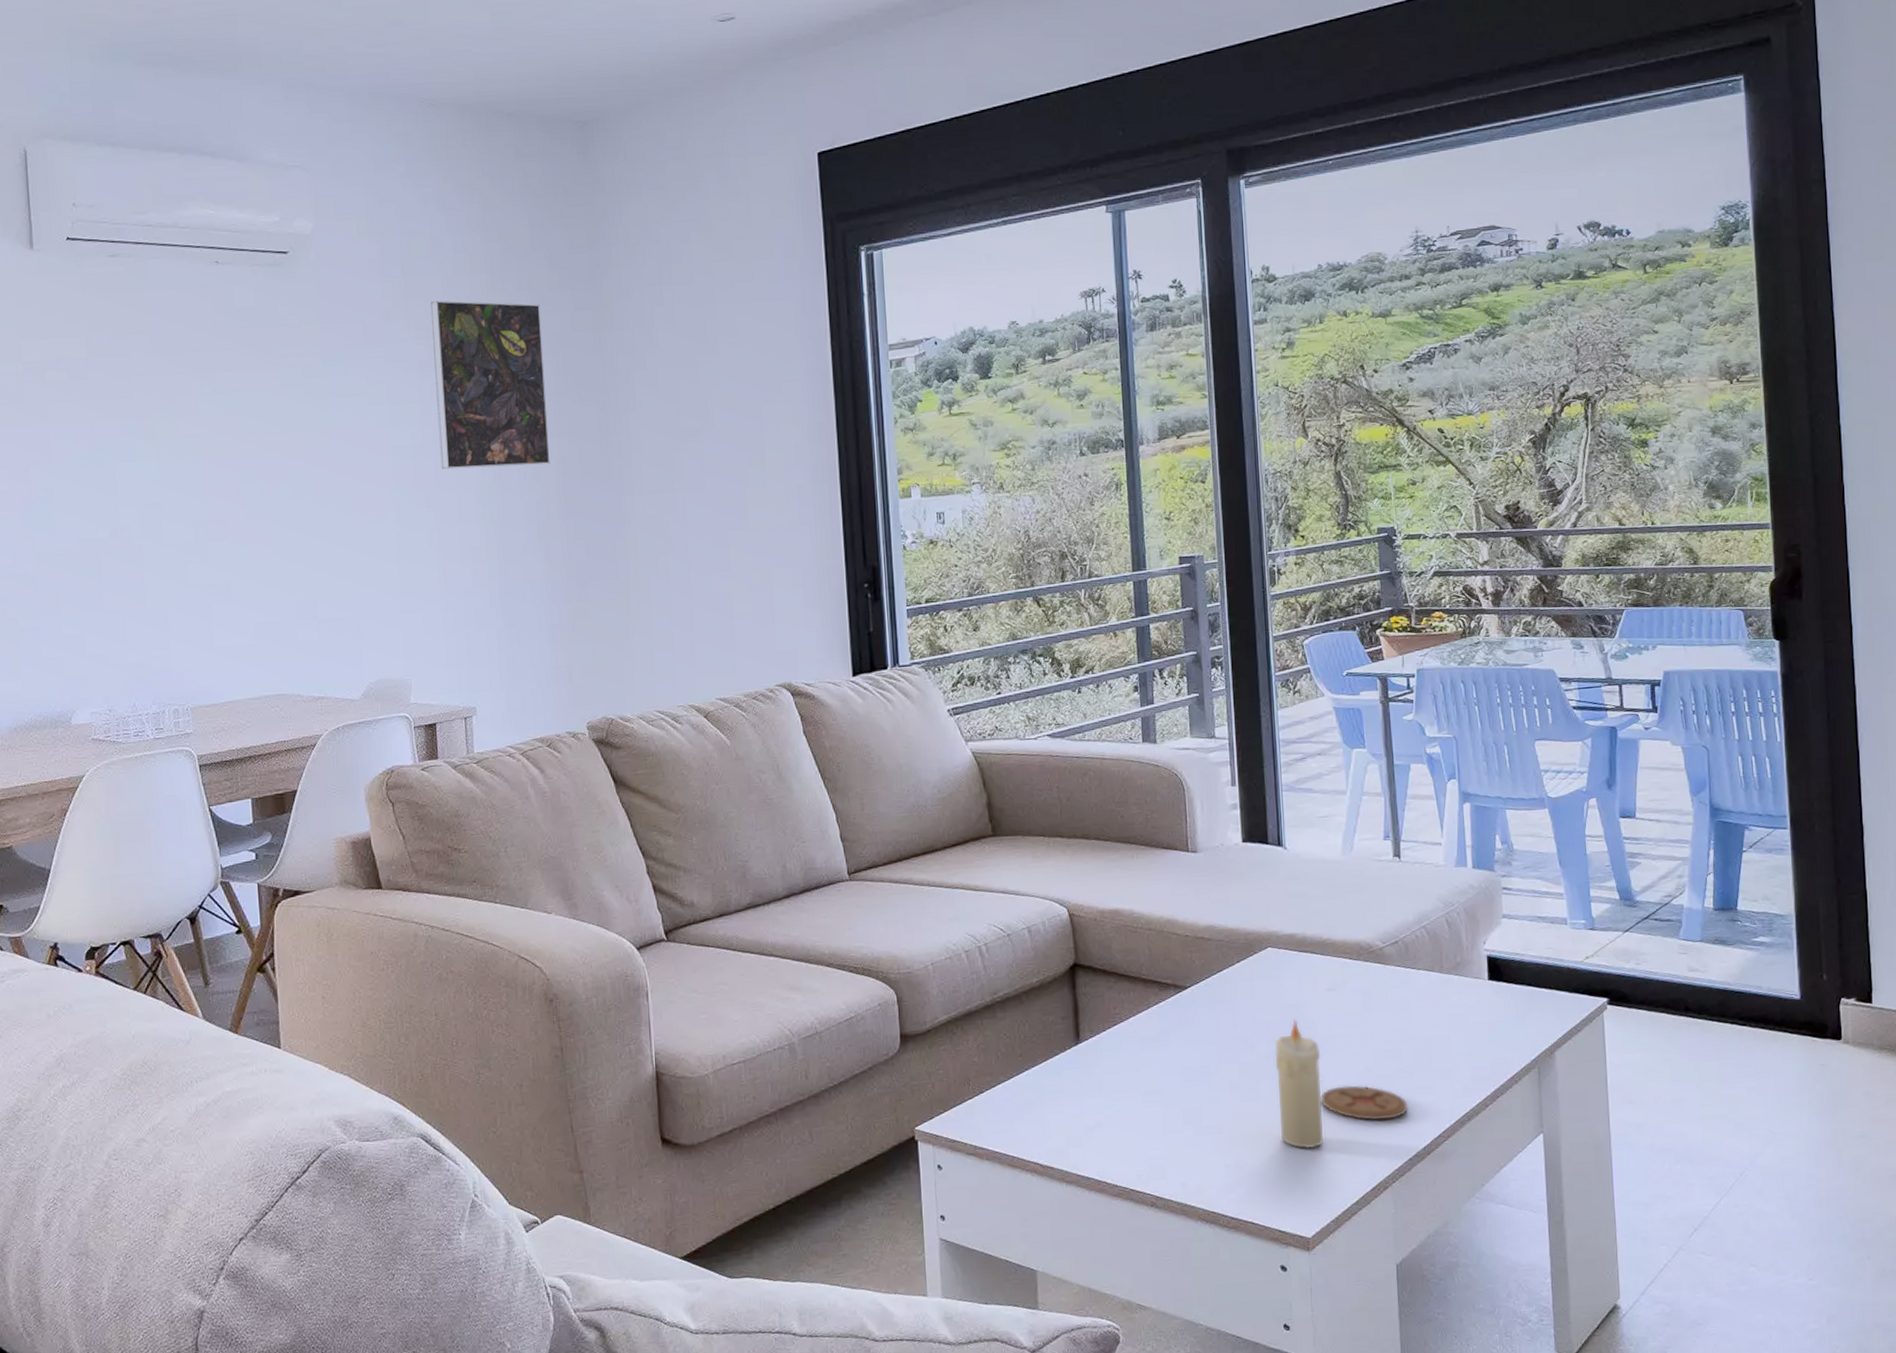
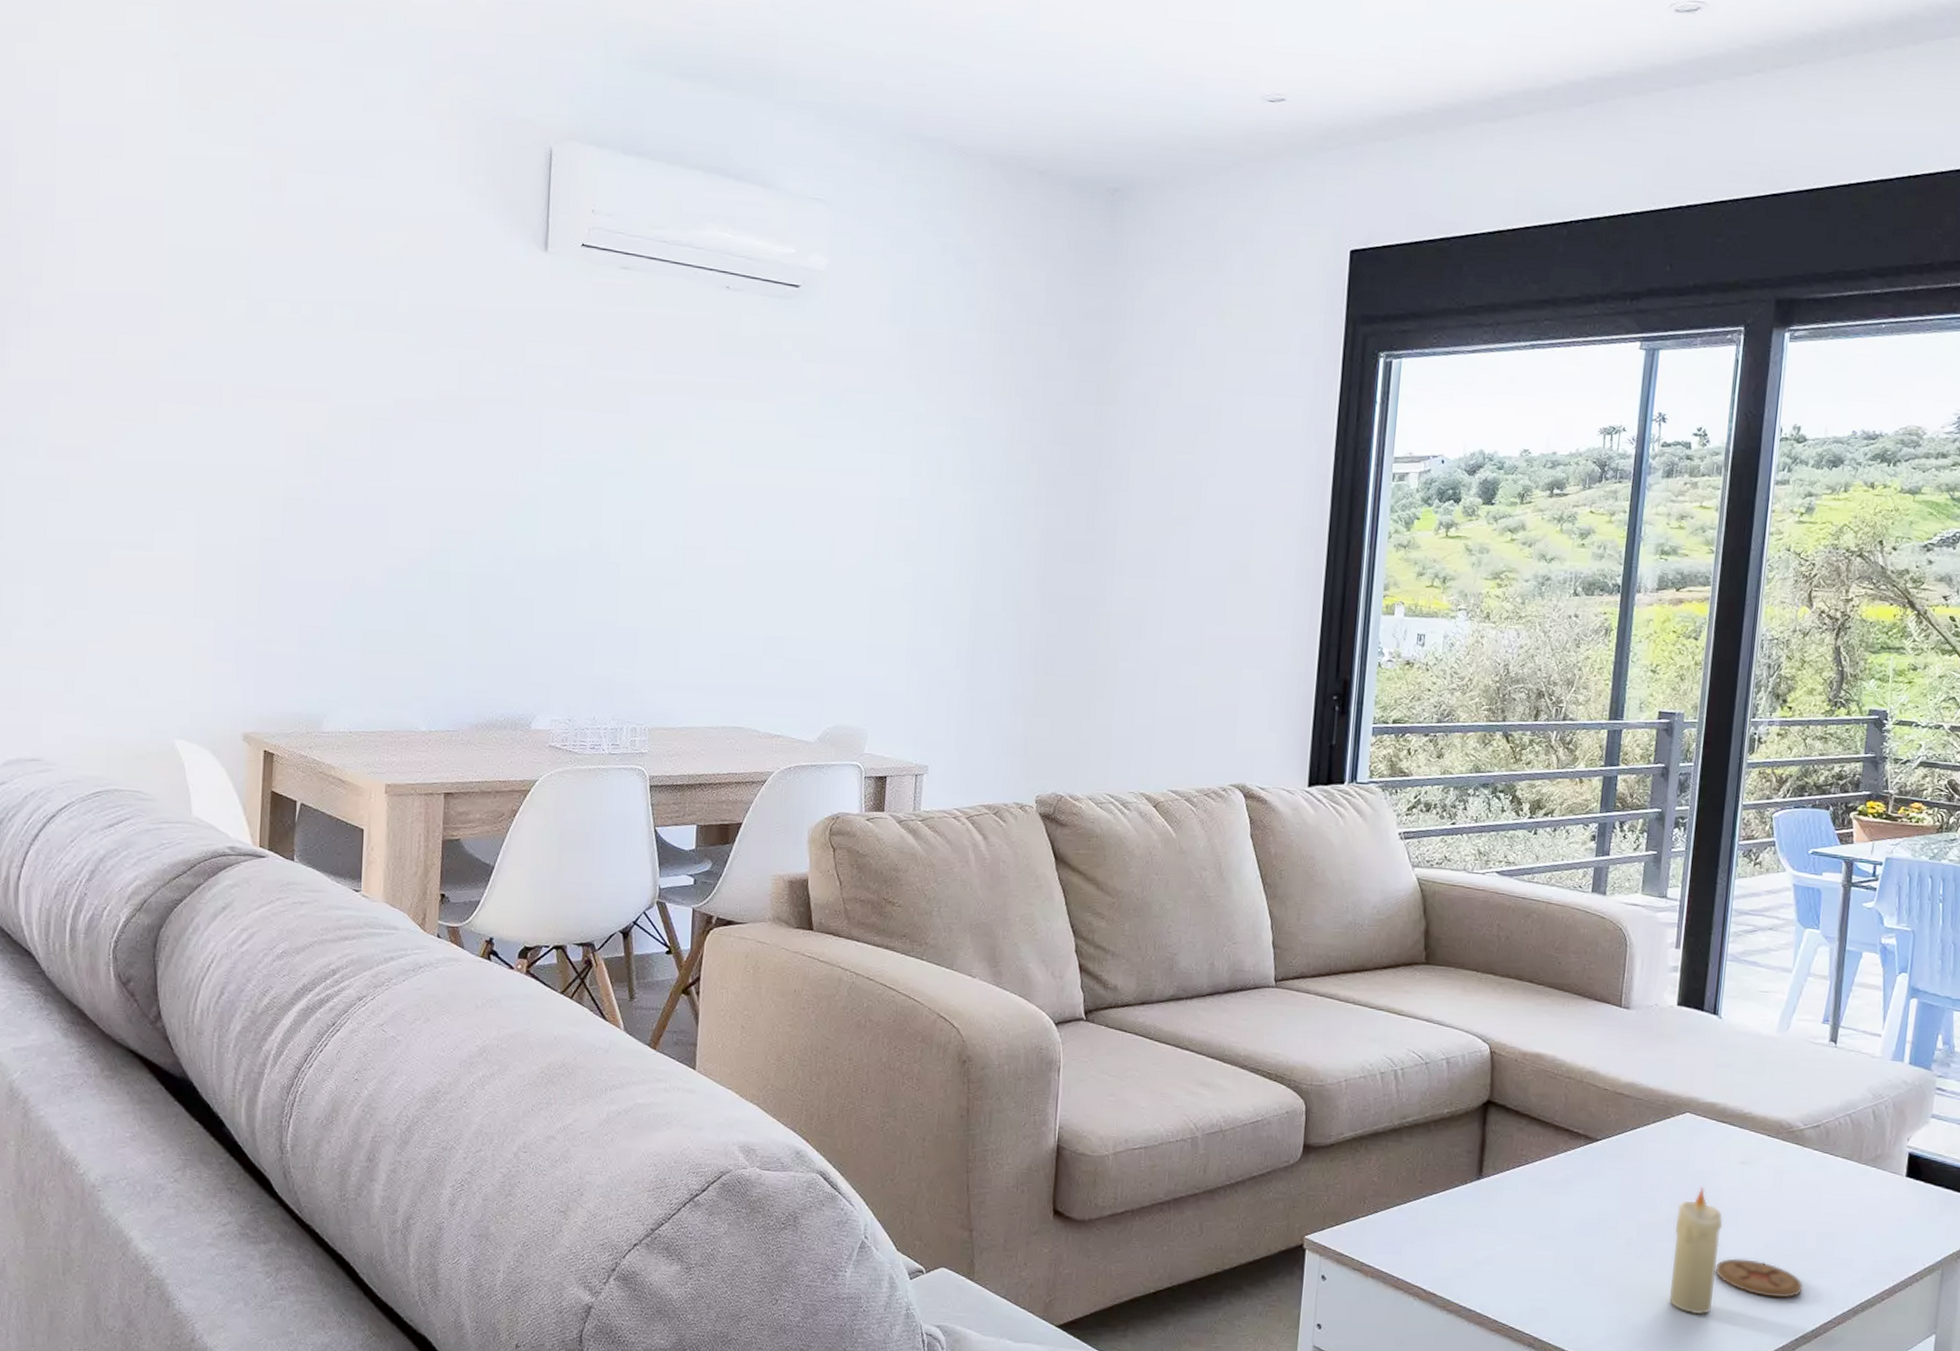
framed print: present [431,300,550,470] -> none [925,353,1045,533]

